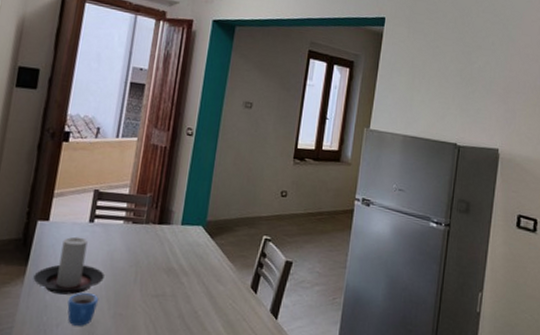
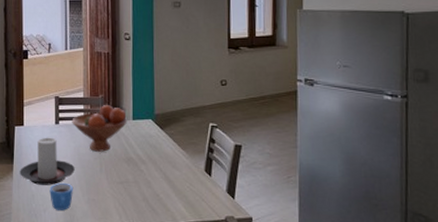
fruit bowl: none [109,205,176,259] -> present [72,105,128,152]

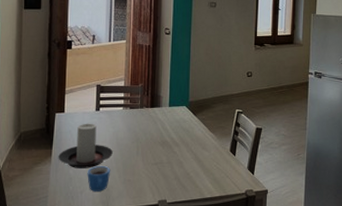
fruit bowl: present [72,105,128,152] -> none [112,93,165,136]

